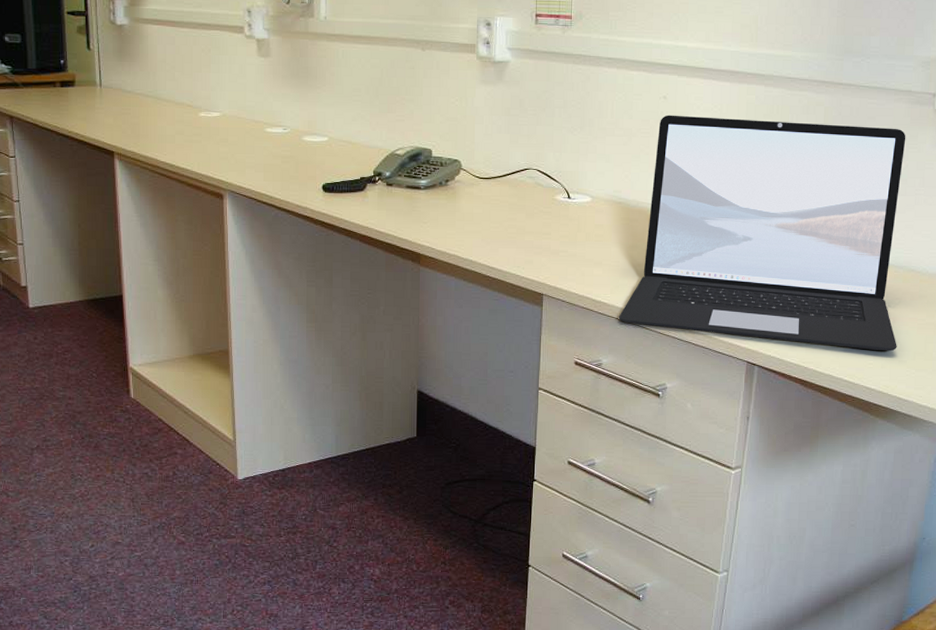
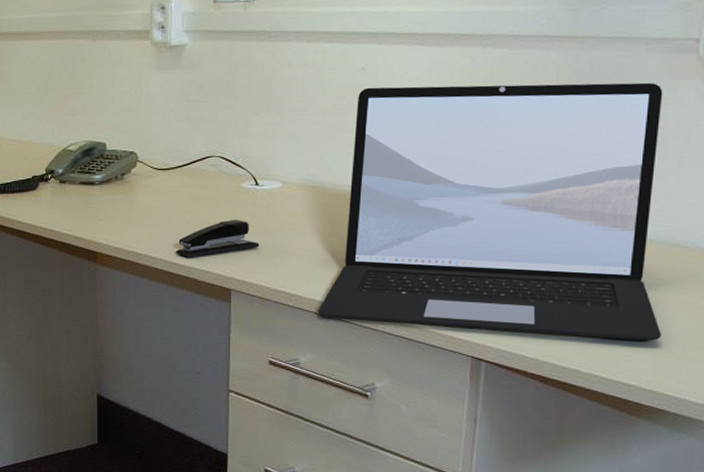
stapler: none [494,229,570,264] -> present [176,219,260,258]

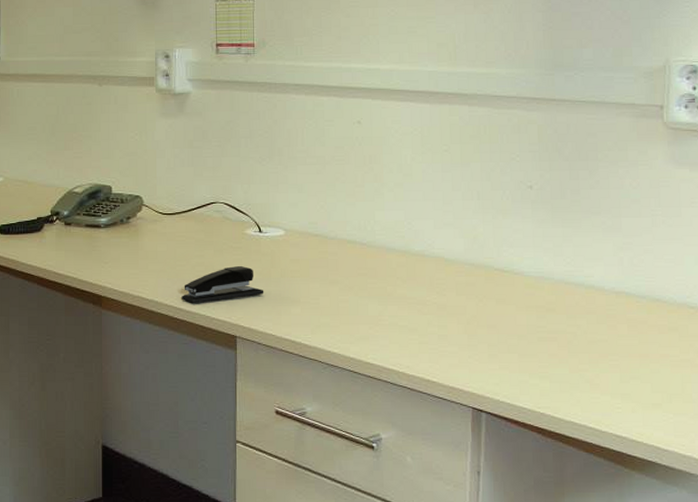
laptop: present [318,82,663,341] -> none [322,140,648,393]

